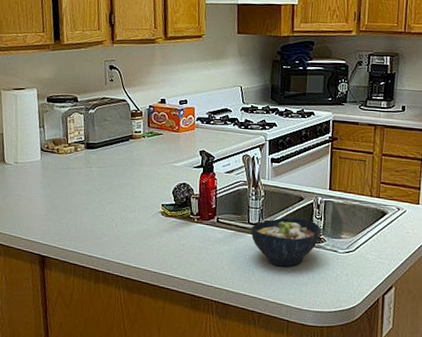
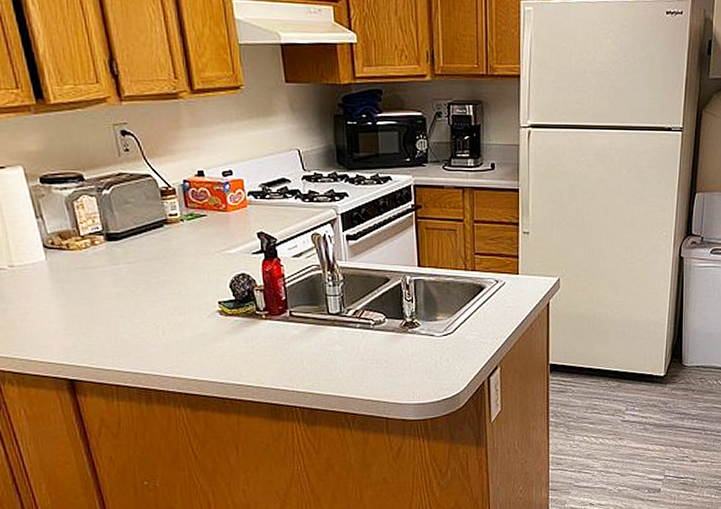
bowl: present [251,217,320,267] -> none [332,302,412,359]

